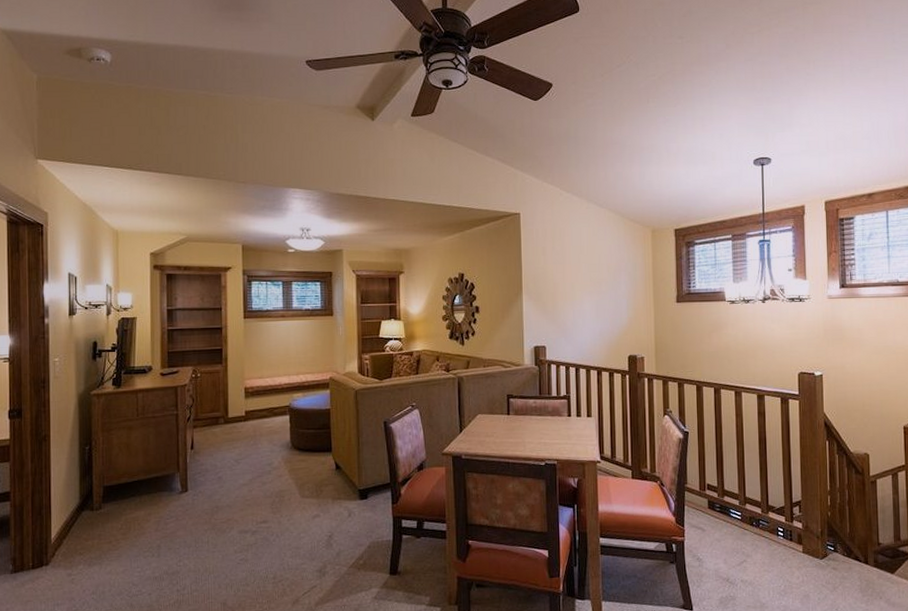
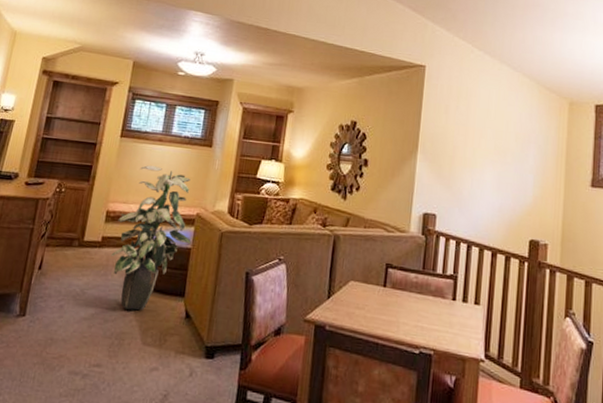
indoor plant: none [257,341,329,471] -> present [111,165,191,311]

